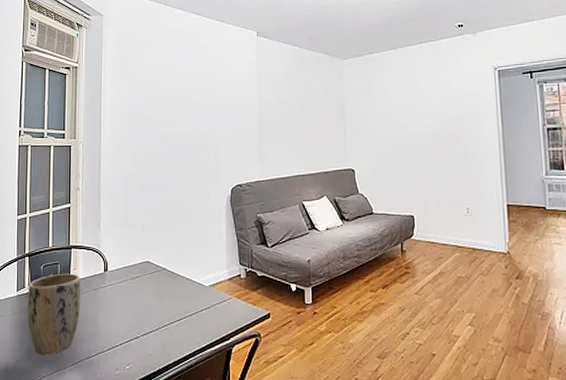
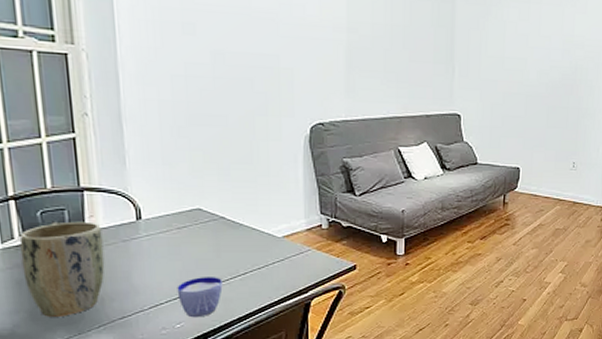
cup: none [128,322,162,360] -> present [177,277,223,318]

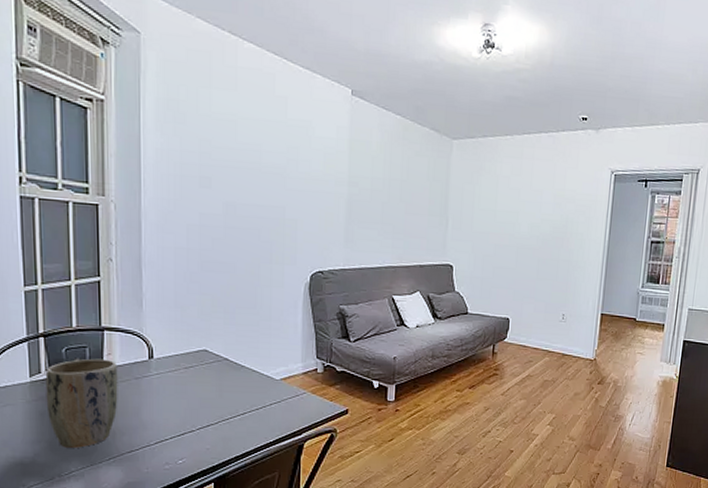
cup: present [177,277,223,318] -> none [181,415,223,455]

